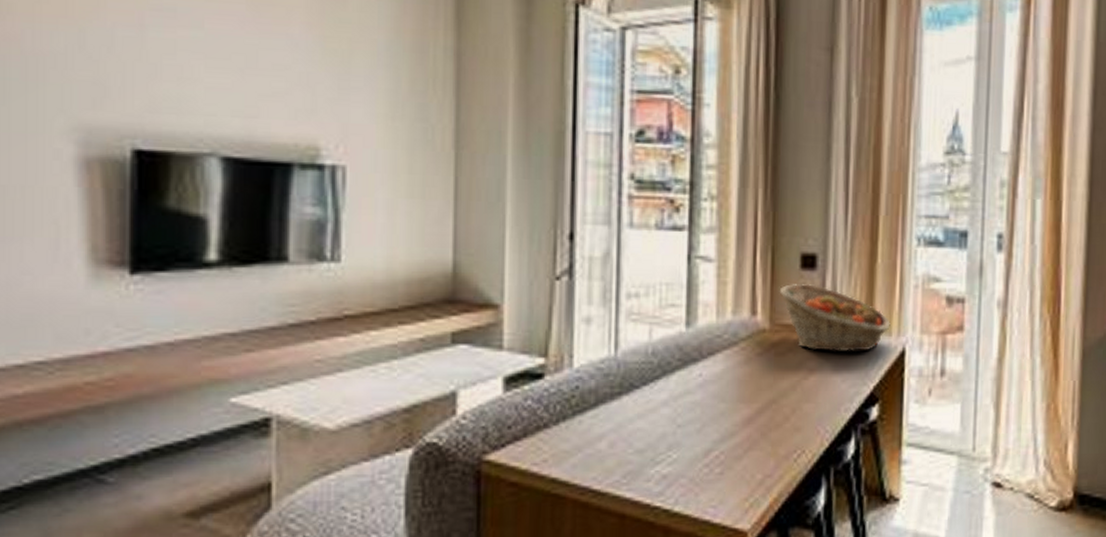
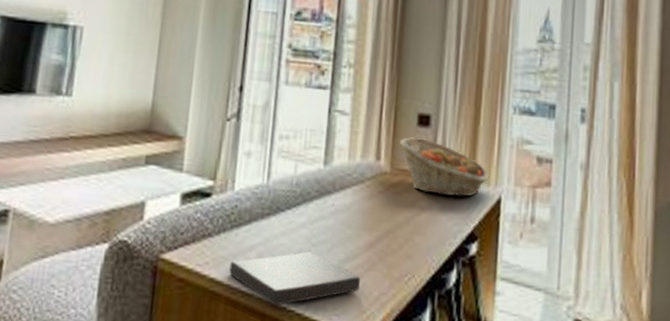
book: none [575,433,740,503] -> present [229,251,361,306]

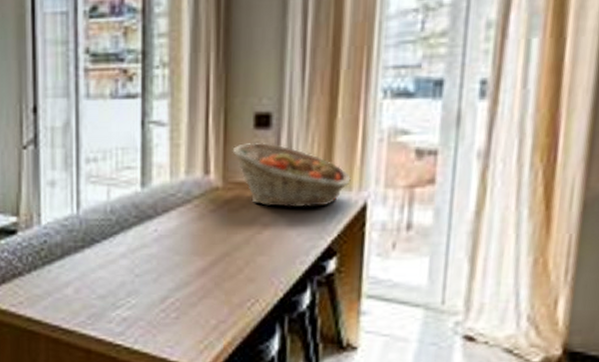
book: present [229,251,361,306] -> none [46,282,195,341]

